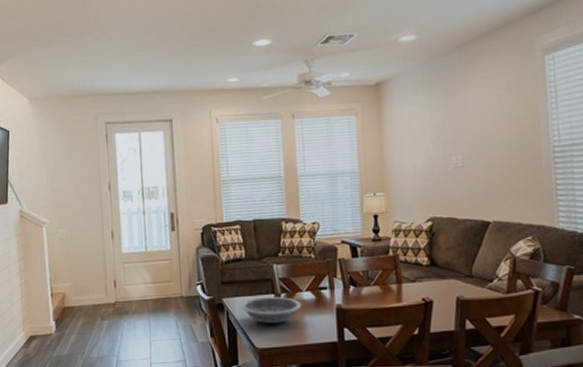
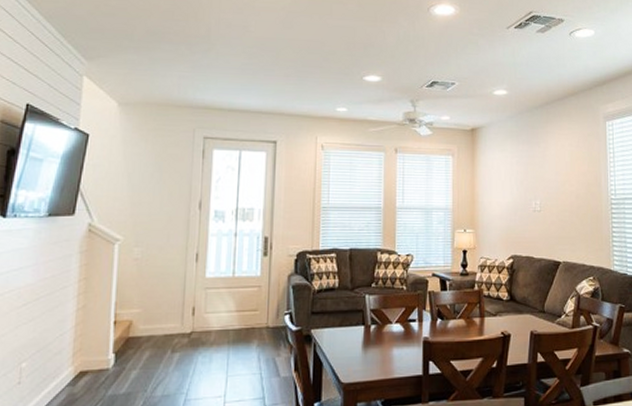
bowl: present [241,296,301,323] -> none [330,328,390,356]

